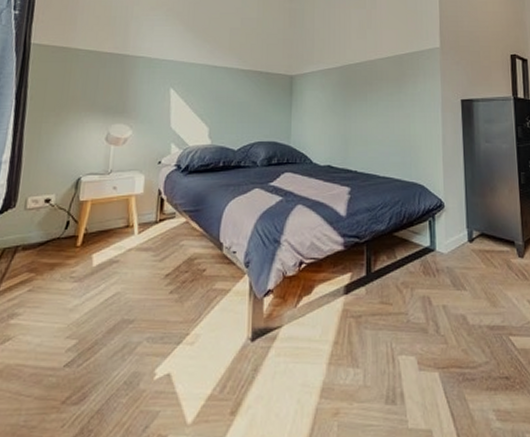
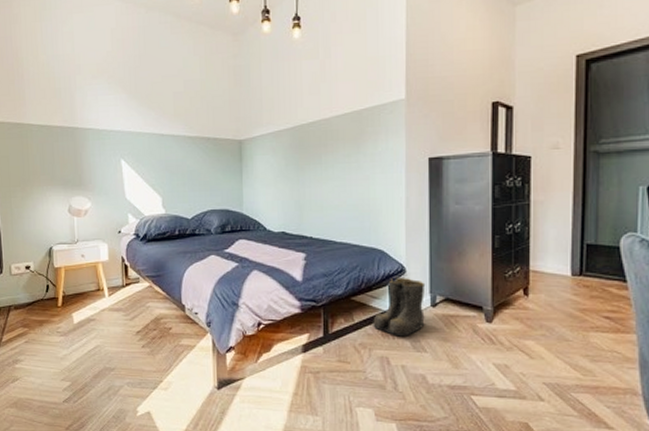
boots: none [414,213,465,274] -> present [373,278,426,337]

